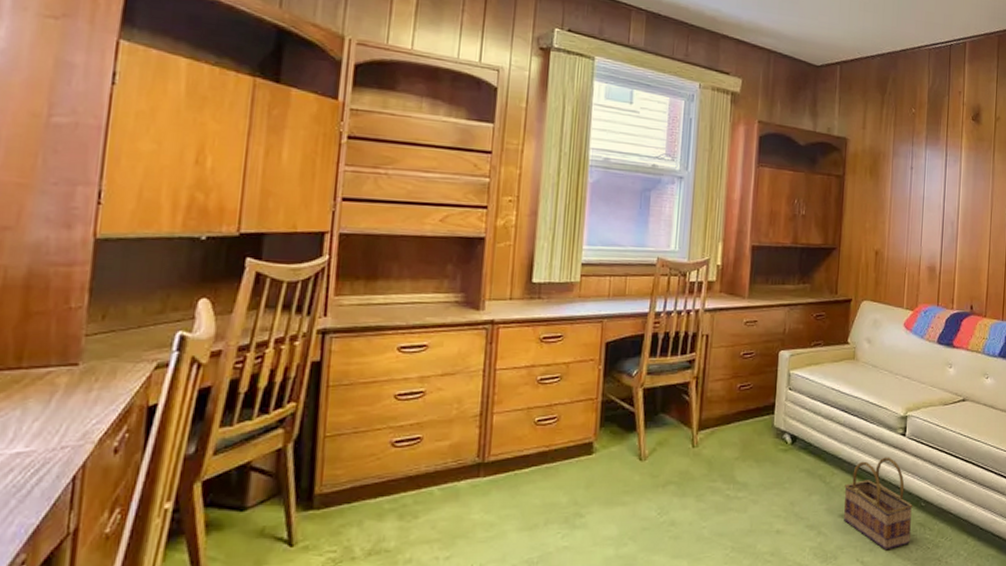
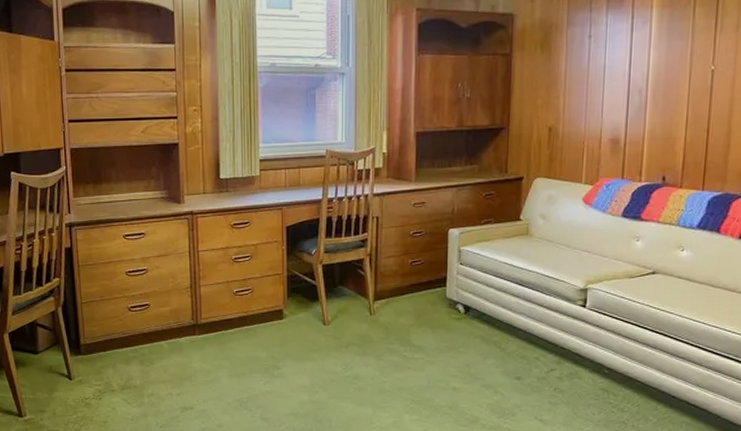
basket: present [844,457,913,551] -> none [520,326,595,411]

